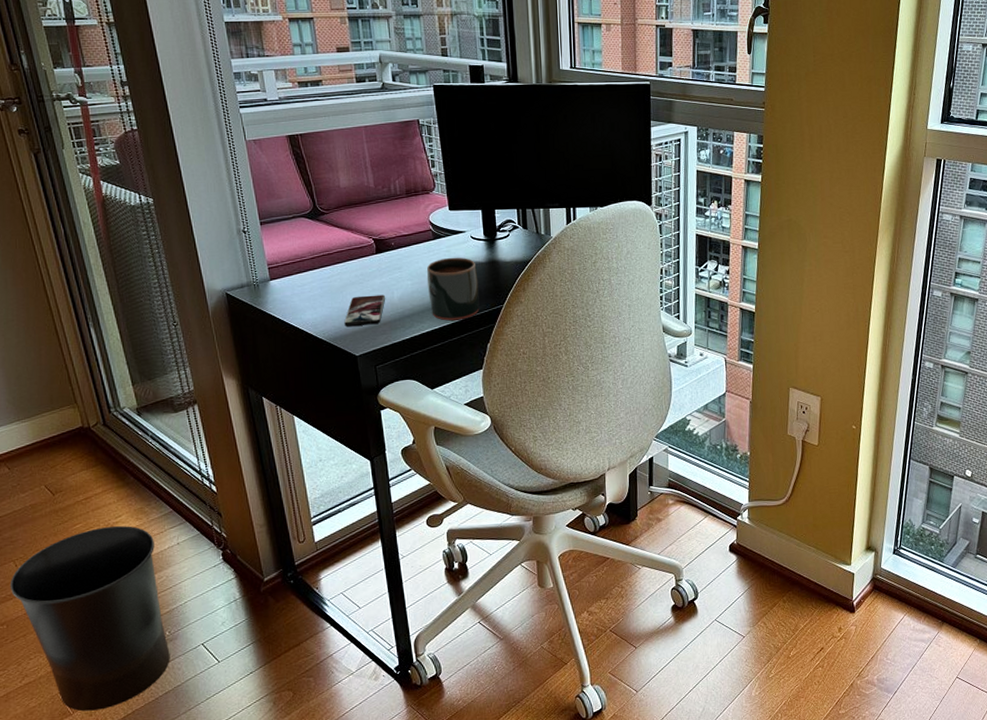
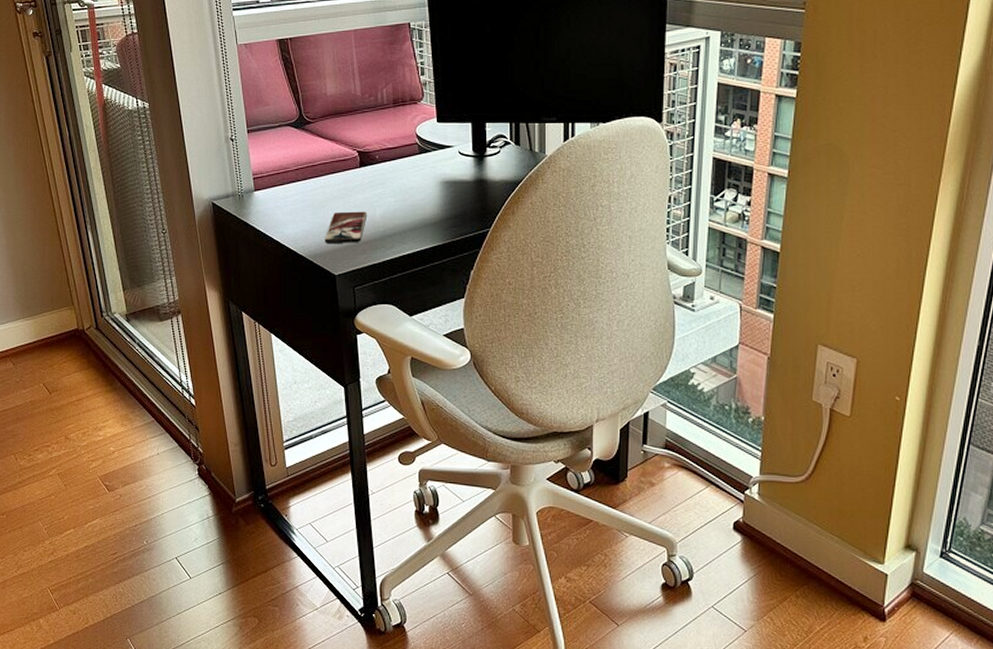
waste bin: present [9,525,170,712] -> none [10,429,146,610]
mug: present [426,257,480,321] -> none [410,174,464,243]

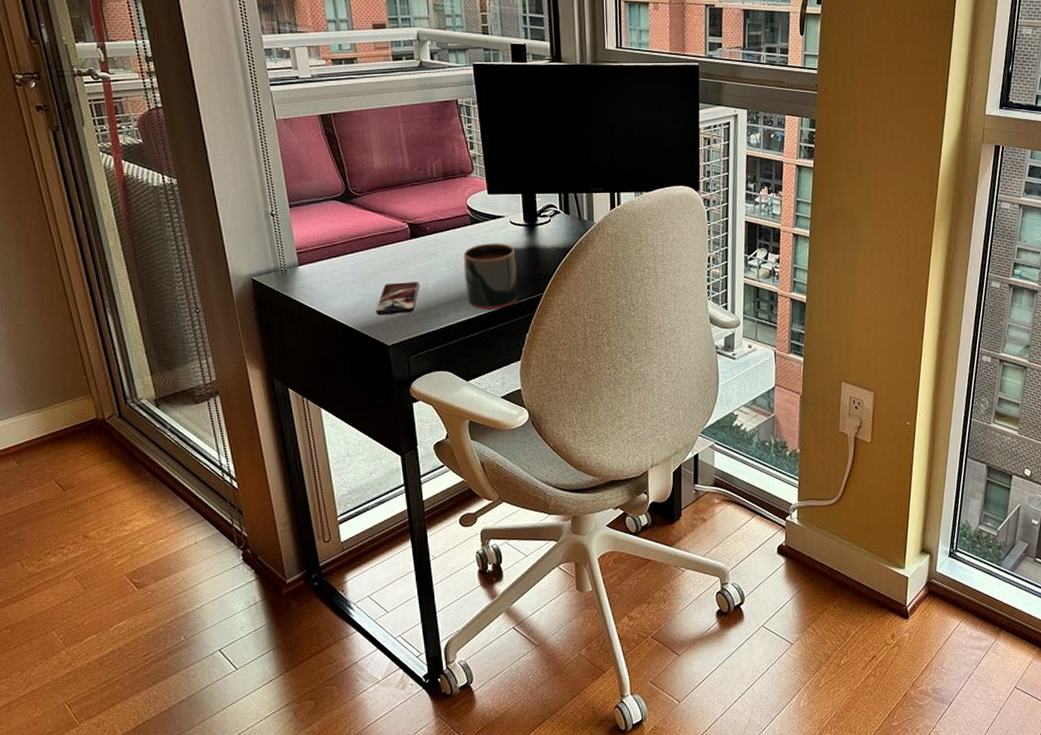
mug: none [410,174,464,243] -> present [463,243,518,310]

